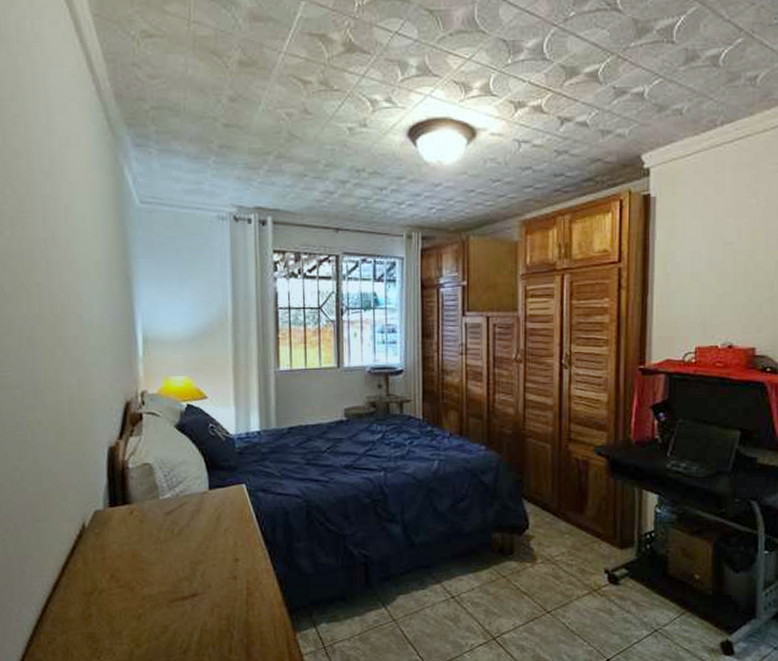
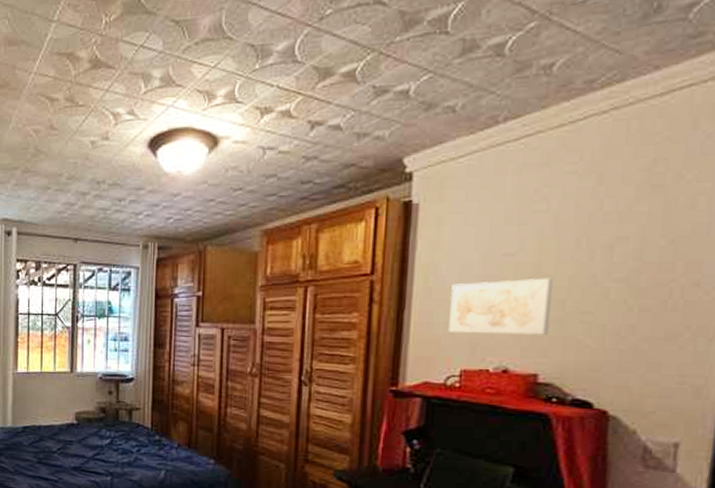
wall art: none [685,263,765,314] -> present [449,277,554,335]

